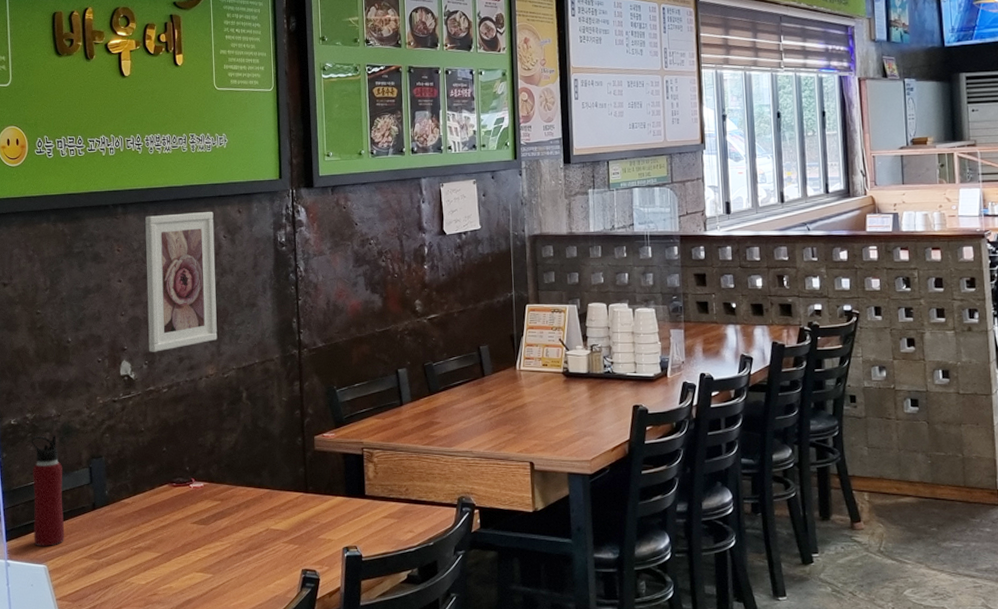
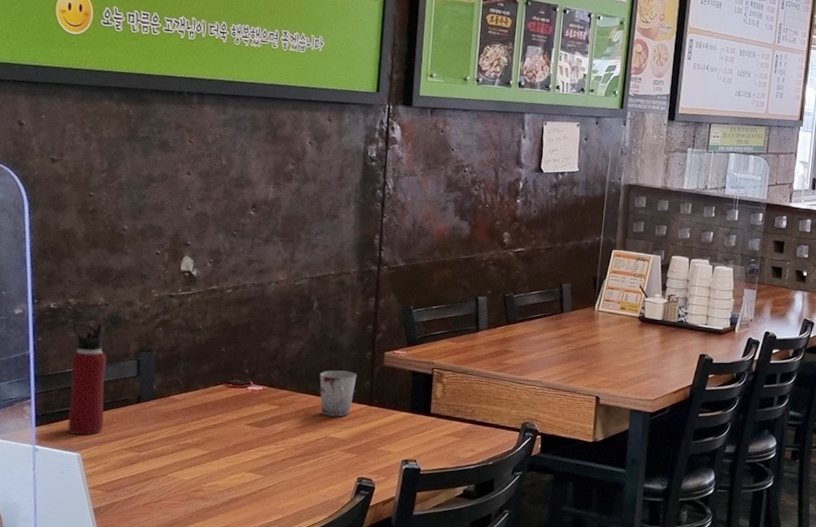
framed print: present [145,212,217,352] -> none [215,109,301,252]
cup: none [255,459,291,508] -> present [320,370,357,417]

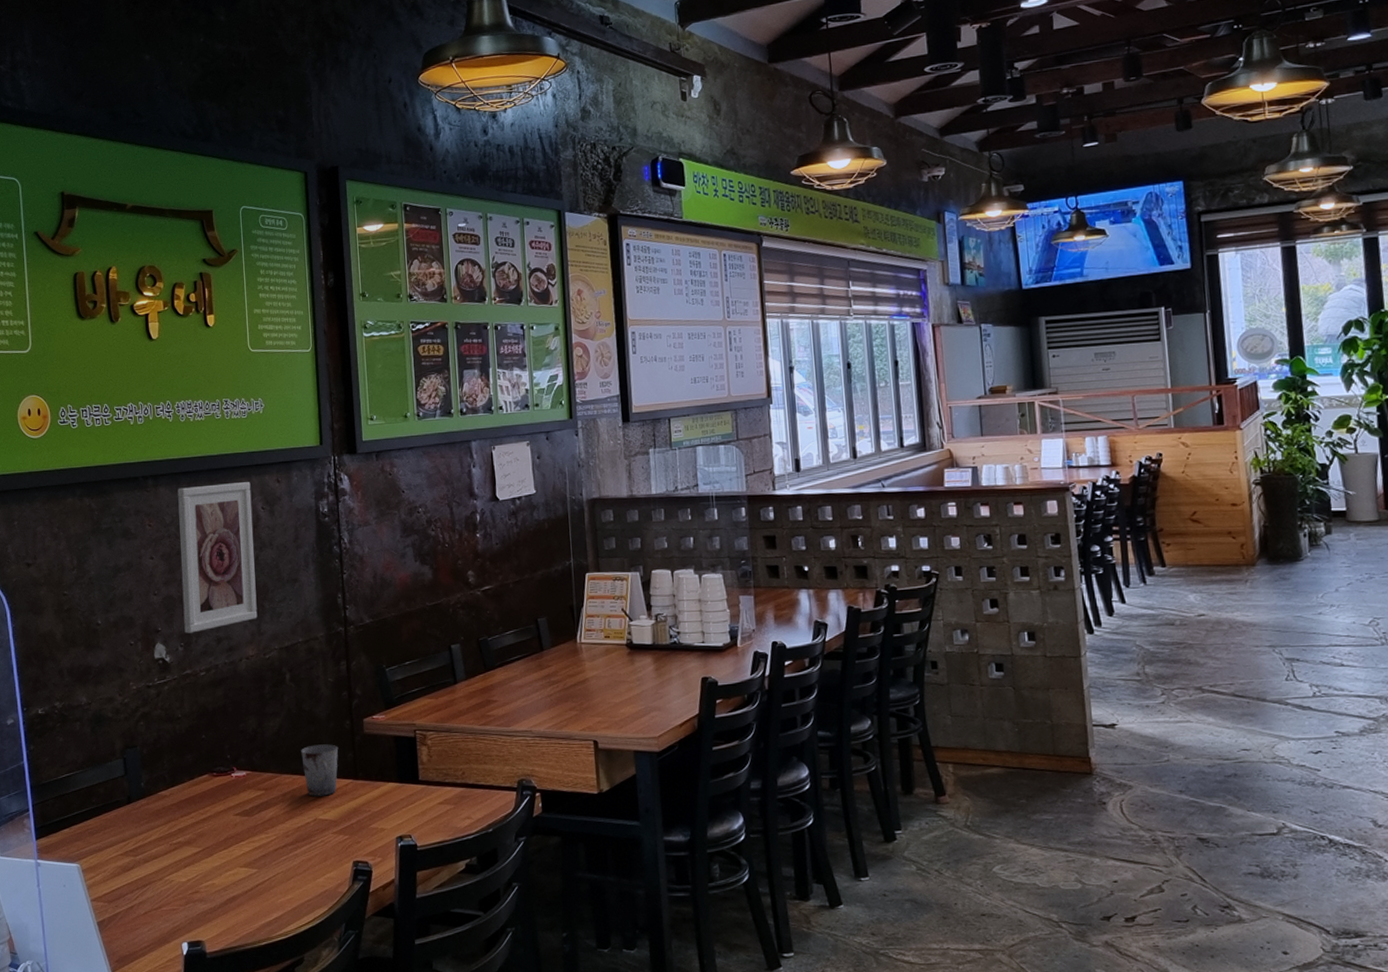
water bottle: present [68,323,107,435] -> none [60,724,98,844]
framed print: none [215,109,301,252] -> present [177,482,258,633]

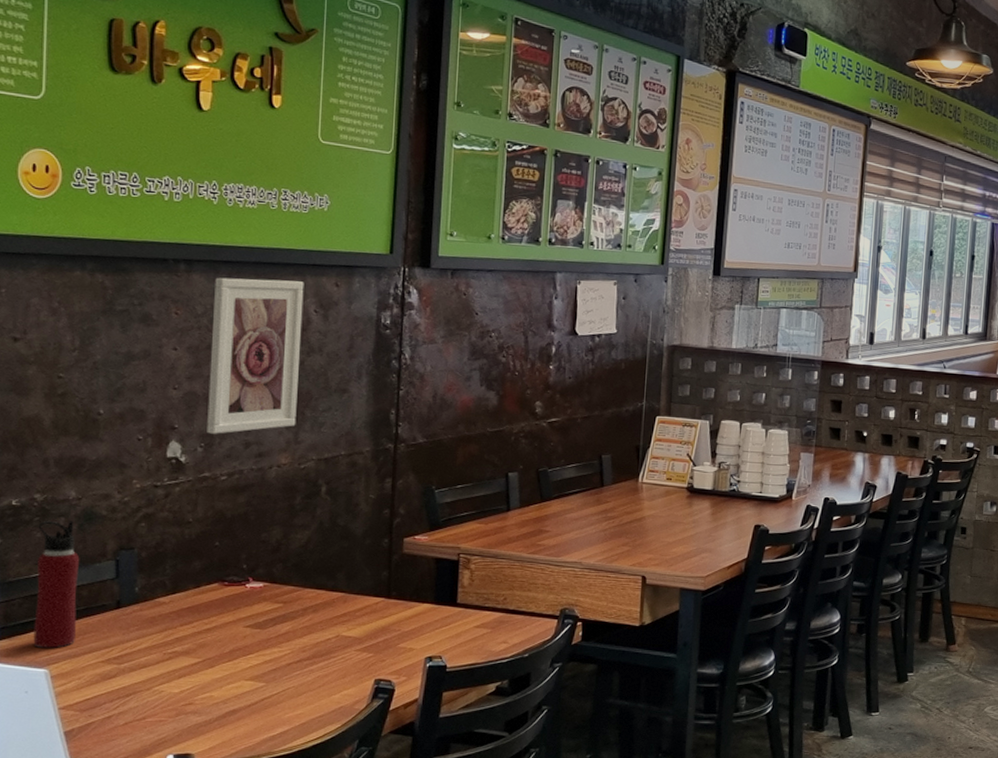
water bottle: none [60,724,98,844] -> present [33,521,80,648]
cup: present [301,744,339,796] -> none [329,561,373,613]

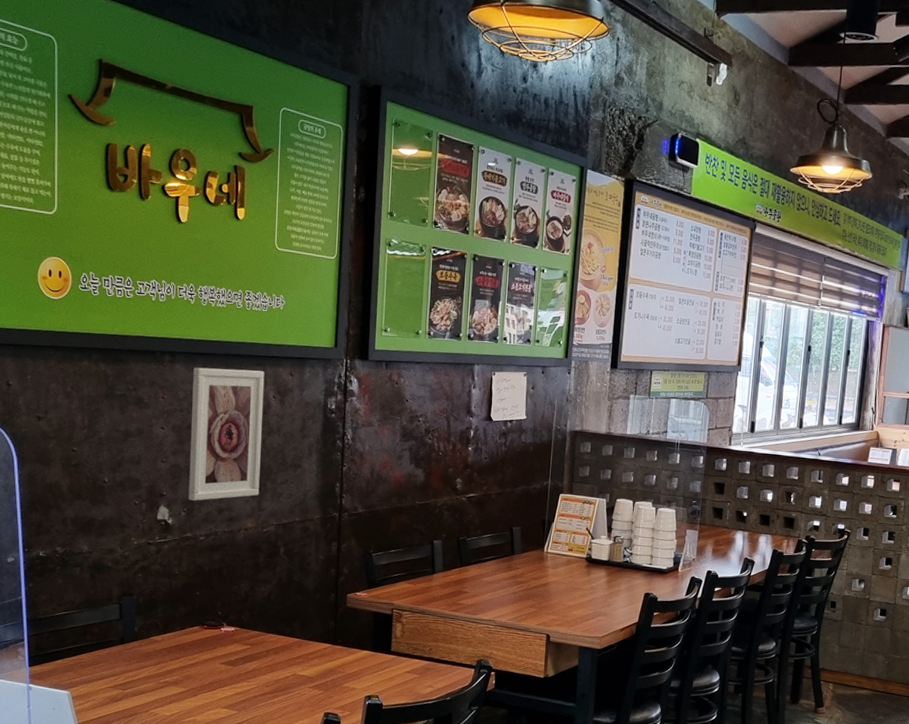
water bottle: present [33,521,80,648] -> none [58,570,92,674]

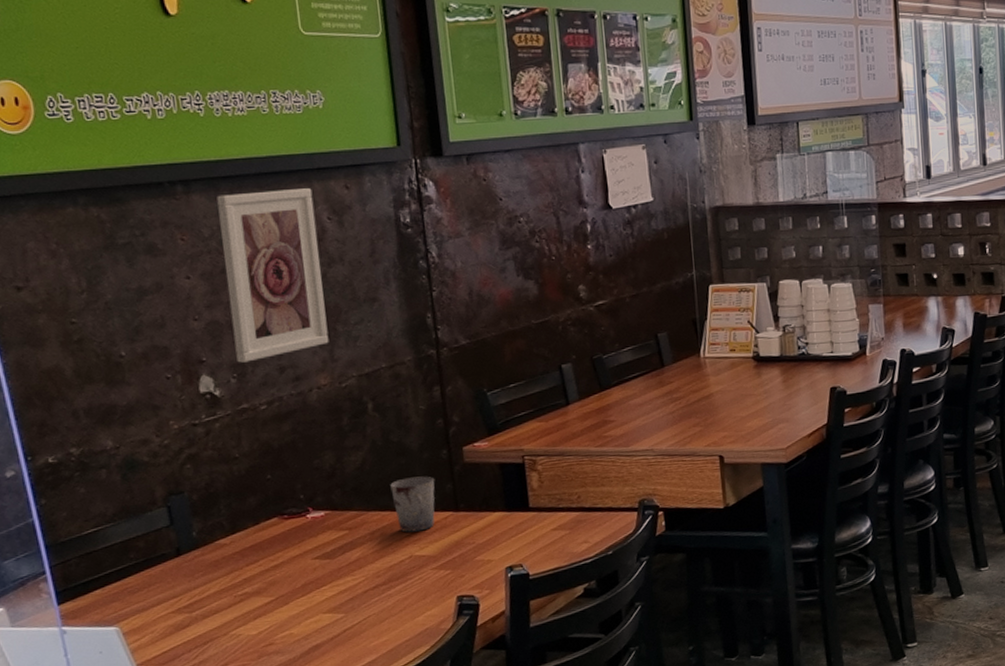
cup: none [287,611,322,656] -> present [390,476,435,533]

